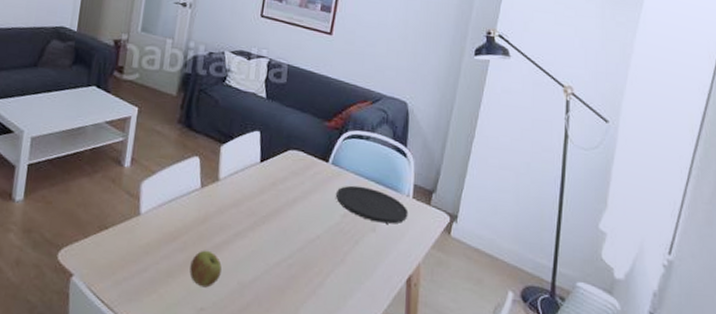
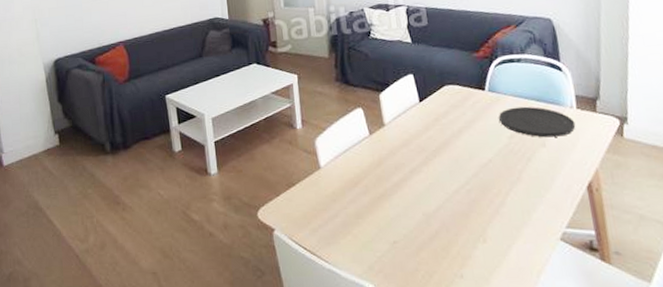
apple: present [189,250,222,288] -> none [375,189,406,223]

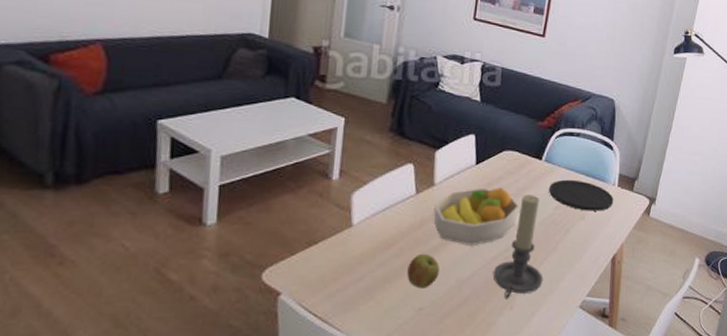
apple: none [375,189,406,223] -> present [407,253,440,289]
fruit bowl: none [388,122,473,180] -> present [433,187,520,245]
candle holder: none [458,126,513,232] -> present [492,195,543,299]

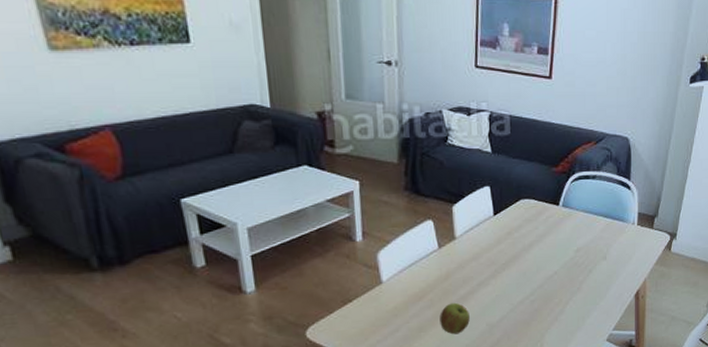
fruit bowl: present [433,187,520,245] -> none [457,236,541,292]
candle holder: present [492,195,543,299] -> none [521,240,570,338]
plate: present [549,179,614,211] -> none [569,222,634,251]

